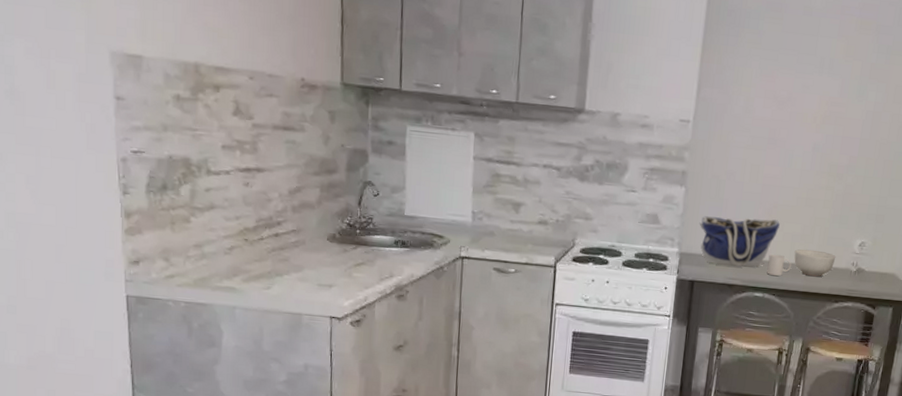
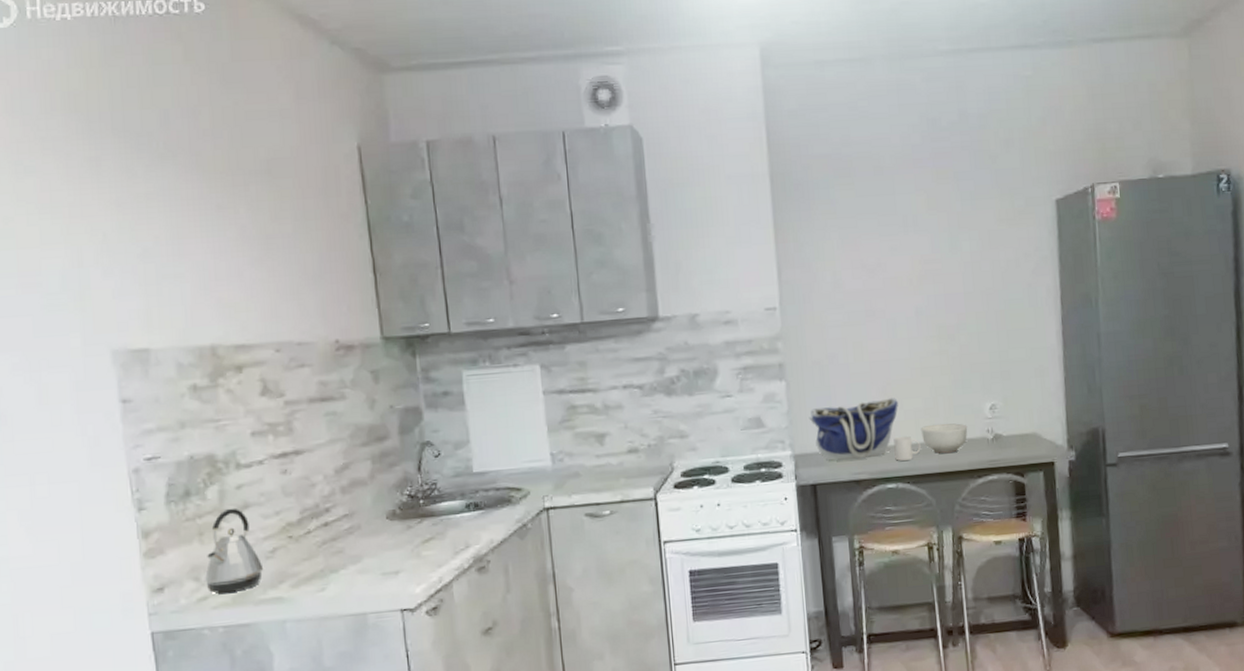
kettle: none [172,207,222,276] -> present [204,509,264,594]

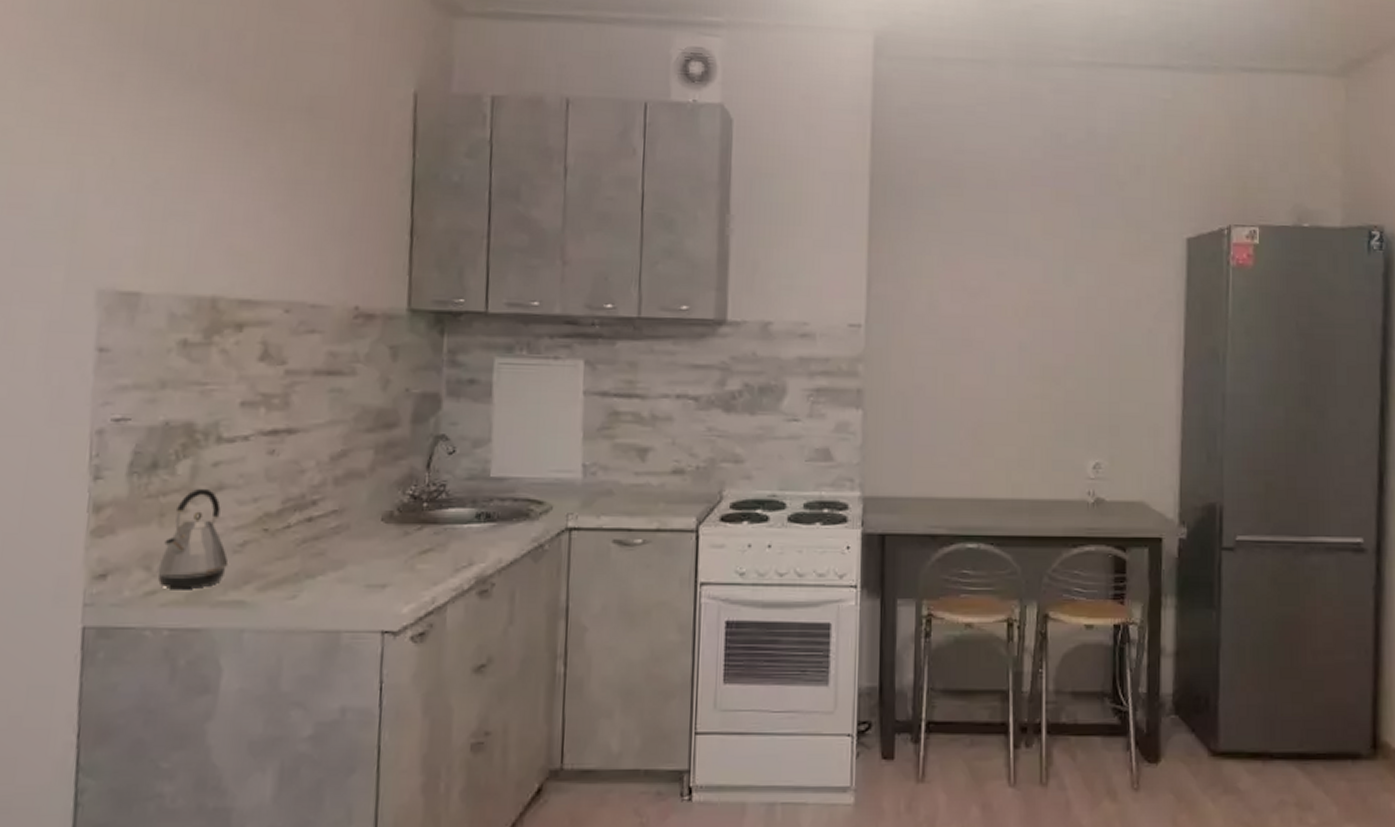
tote bag: present [808,398,898,461] -> none [884,443,989,509]
mug: present [893,436,921,462] -> none [979,488,1010,519]
bowl: present [920,423,968,454] -> none [1011,478,1066,515]

